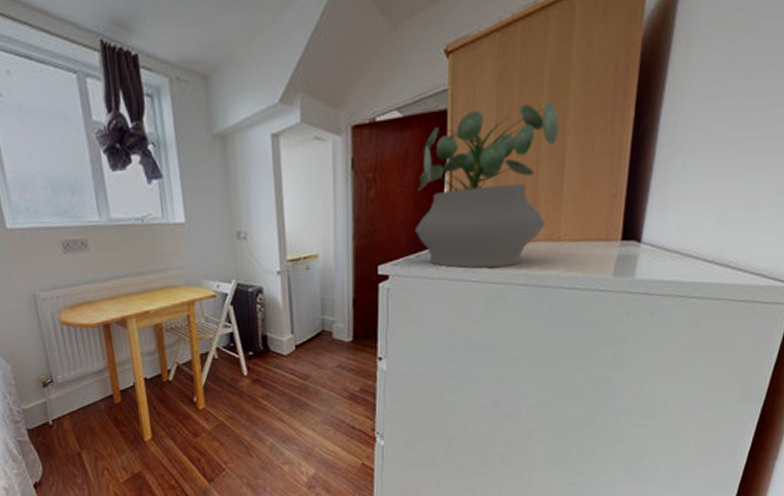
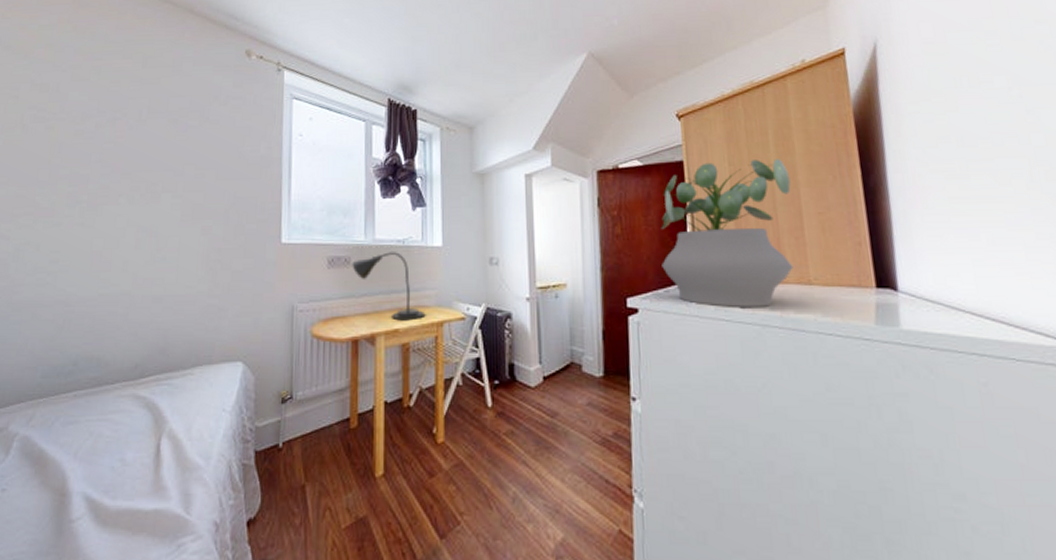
desk lamp: none [89,231,176,303] -> present [352,252,426,321]

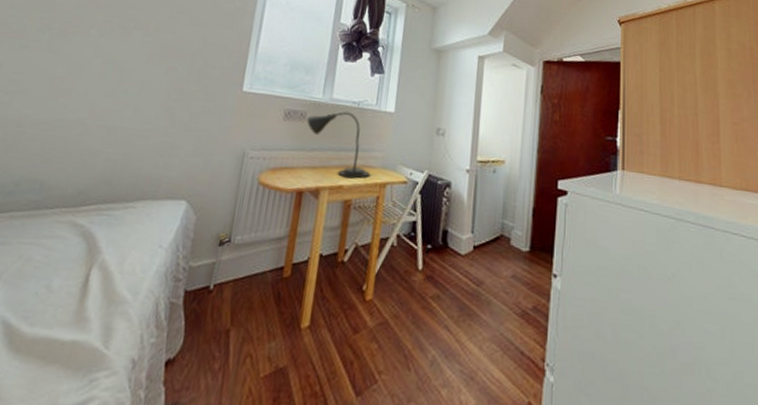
potted plant: present [661,159,793,307] -> none [592,66,711,203]

